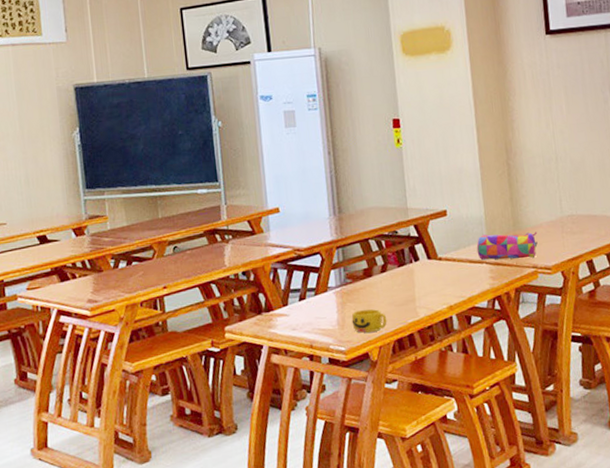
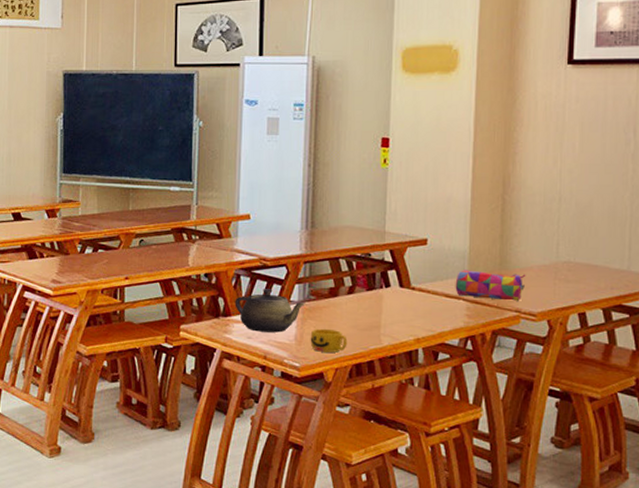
teapot: none [275,278,343,322] -> present [235,289,306,333]

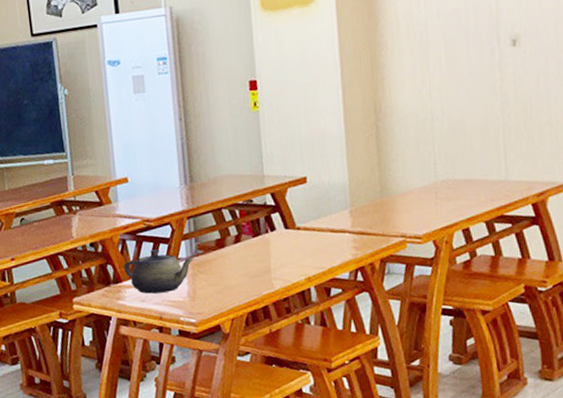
cup: present [310,328,348,353] -> none [202,280,241,305]
pencil case: present [455,270,526,301] -> none [338,198,408,229]

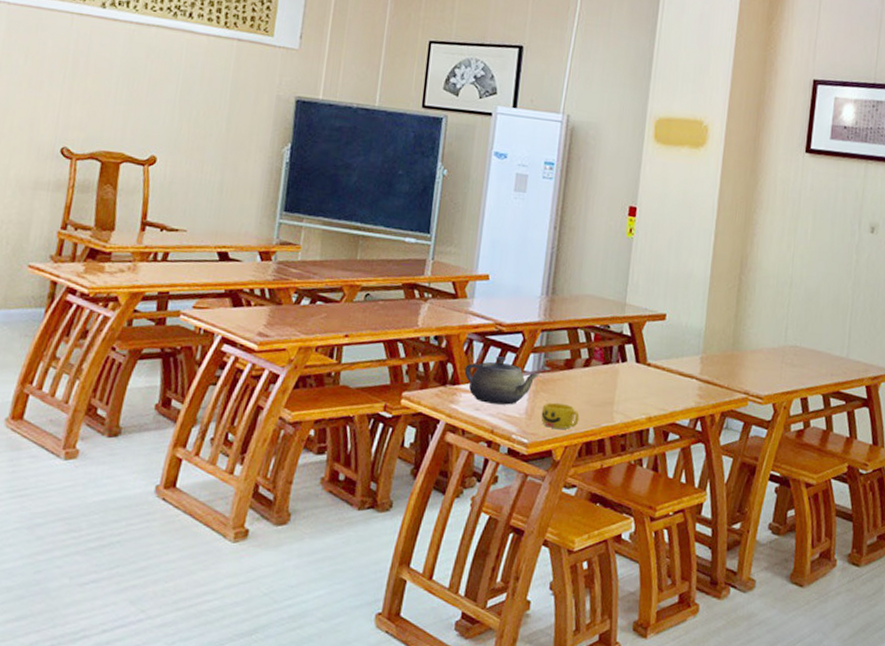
cup: none [202,280,241,305] -> present [541,402,580,429]

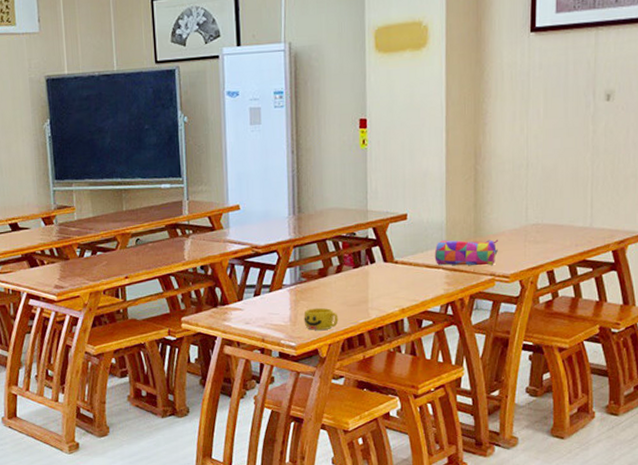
teapot: present [464,356,540,405] -> none [231,275,298,317]
pencil case: none [689,348,756,383] -> present [434,239,499,266]

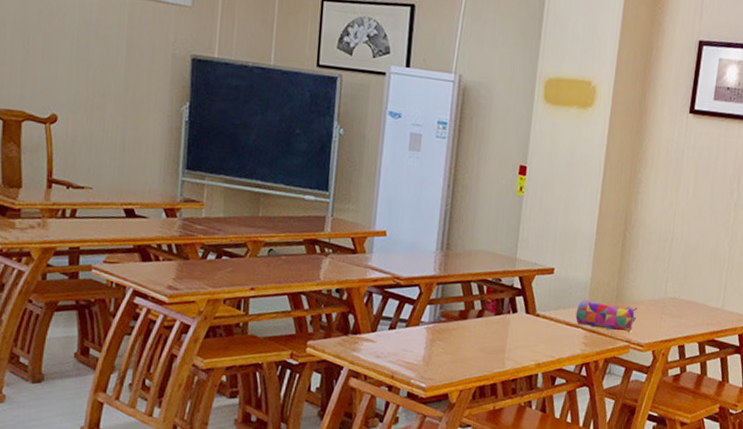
cup: present [303,307,339,330] -> none [437,350,474,374]

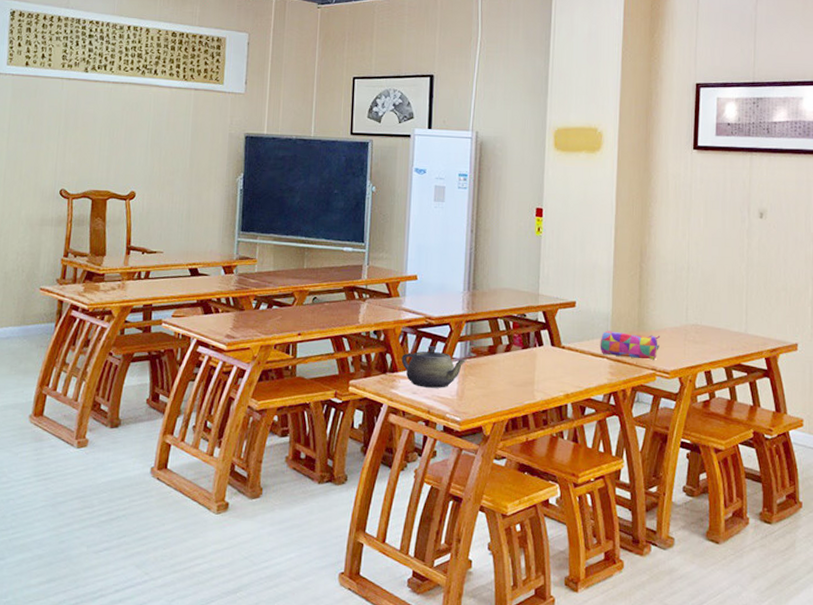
teapot: none [365,308,436,353] -> present [401,346,467,388]

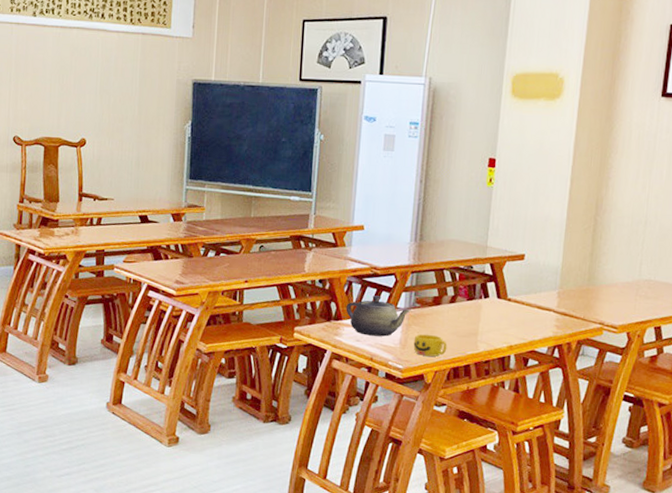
cup: none [470,384,504,407] -> present [413,334,447,357]
pencil case: present [600,330,661,360] -> none [547,284,611,314]

